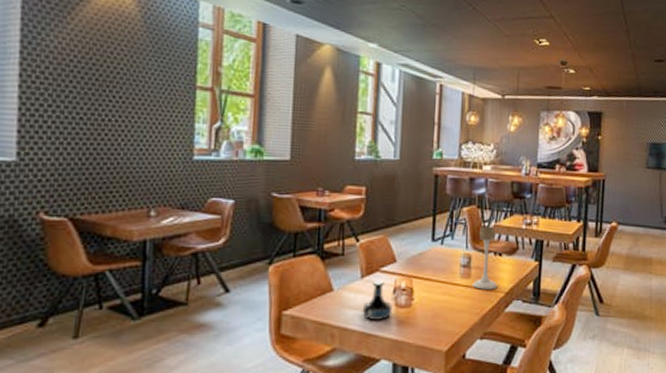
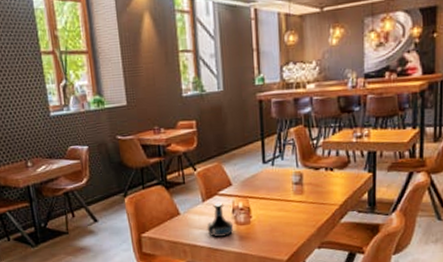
candle holder: present [472,226,498,290] -> none [306,143,331,204]

